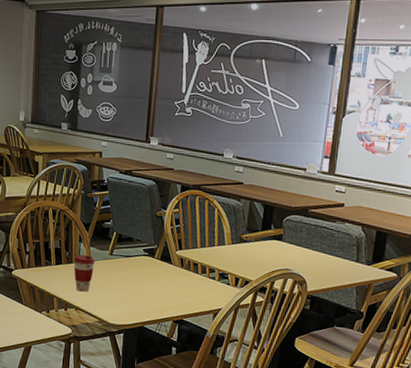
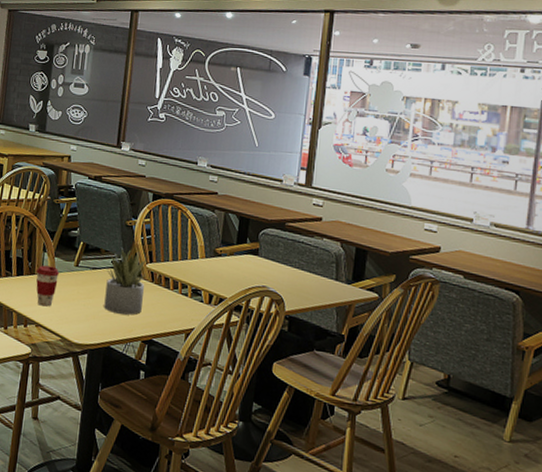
succulent plant: none [137,236,176,298] -> present [104,247,146,315]

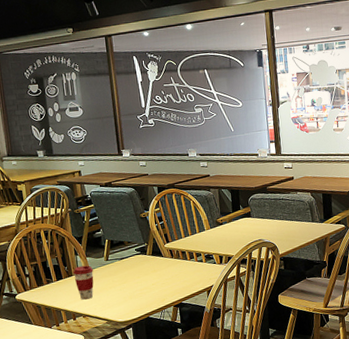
succulent plant: present [104,247,146,315] -> none [131,236,169,290]

